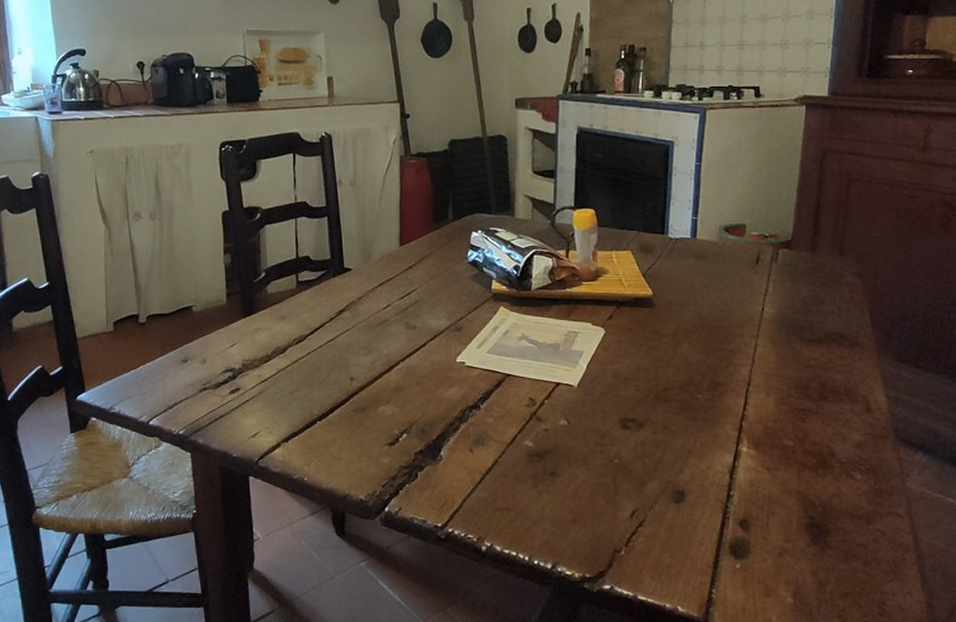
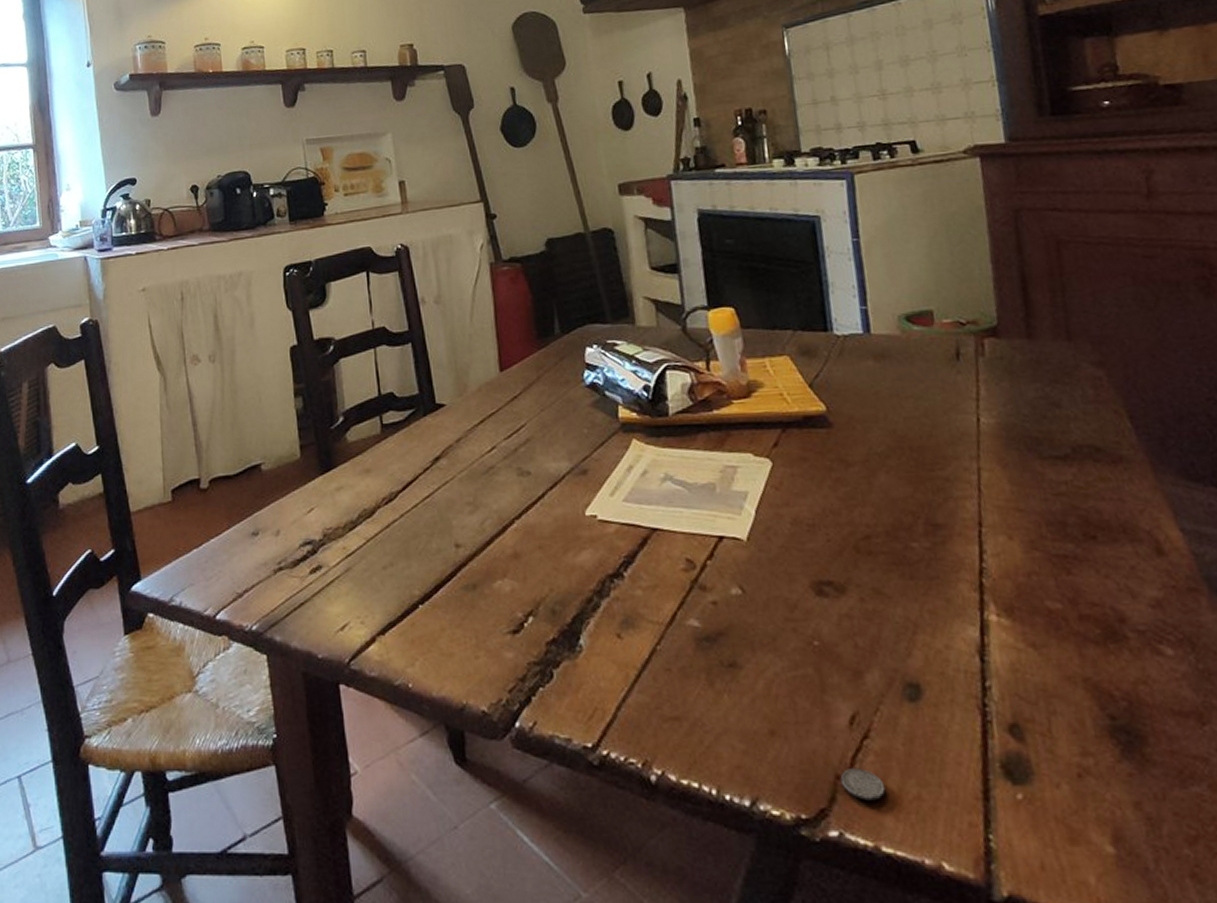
coin: none [617,546,648,567] -> present [840,769,886,801]

